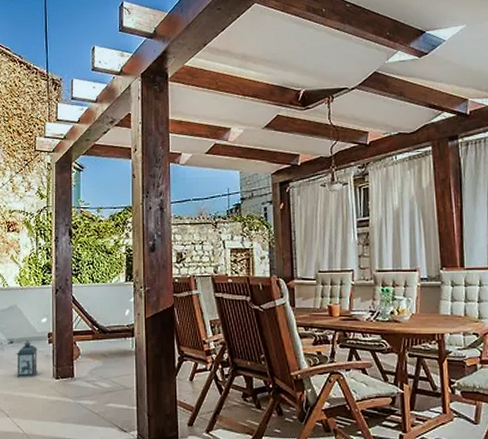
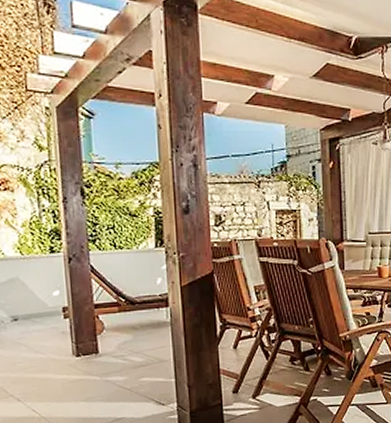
lantern: present [16,341,39,378] -> none [23,317,54,359]

